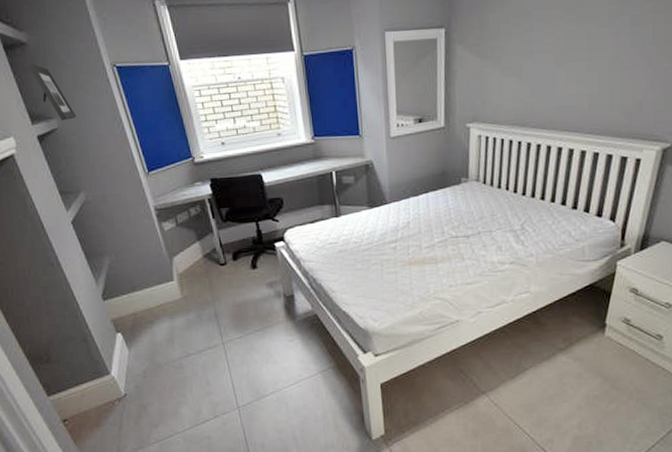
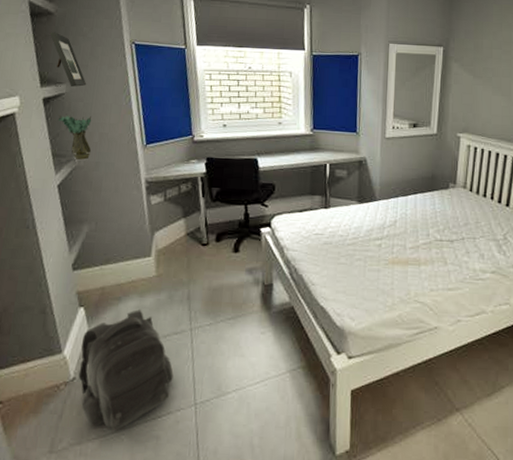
vase: none [56,149,97,194] -> present [57,113,92,160]
backpack: none [125,330,214,436] -> present [78,310,174,432]

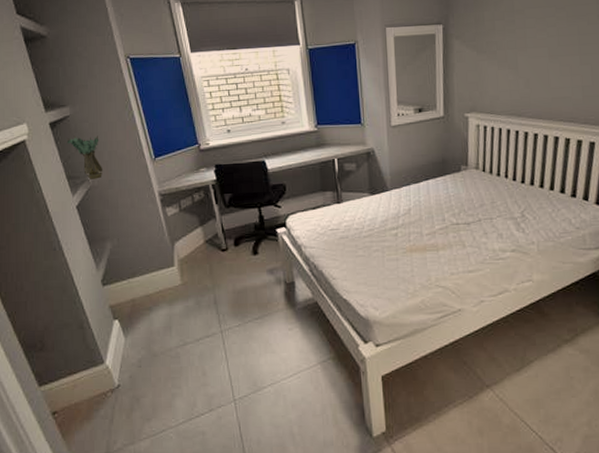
picture frame: present [49,31,87,87] -> none [45,55,89,108]
backpack: present [78,310,174,432] -> none [120,317,210,431]

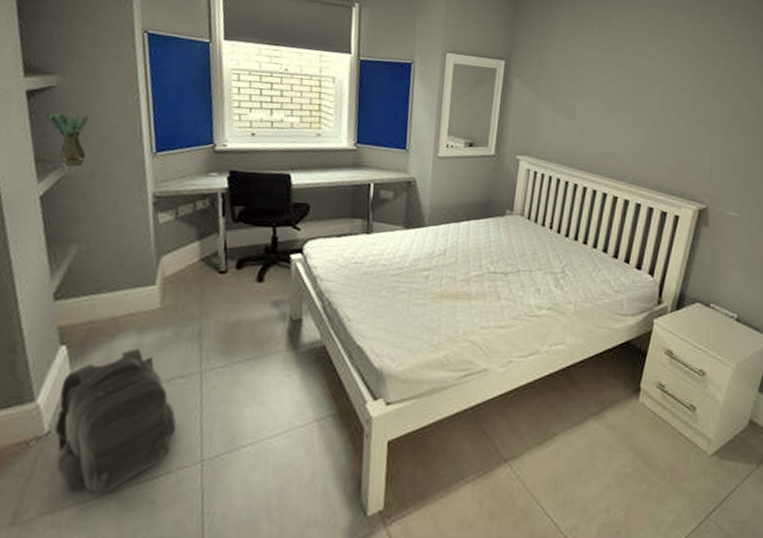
backpack: none [120,317,210,431] -> present [54,348,177,497]

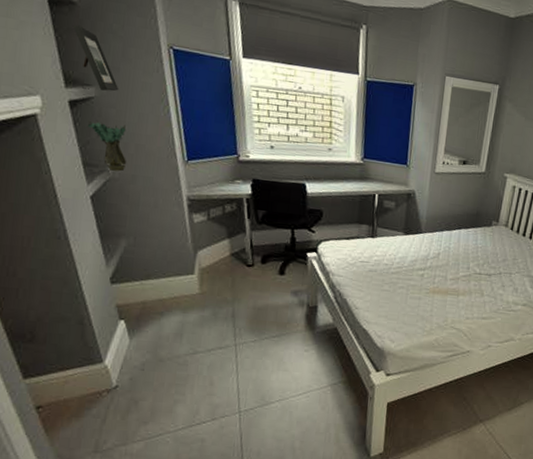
picture frame: none [39,11,85,79] -> present [72,24,119,91]
backpack: present [54,348,177,497] -> none [121,324,218,435]

